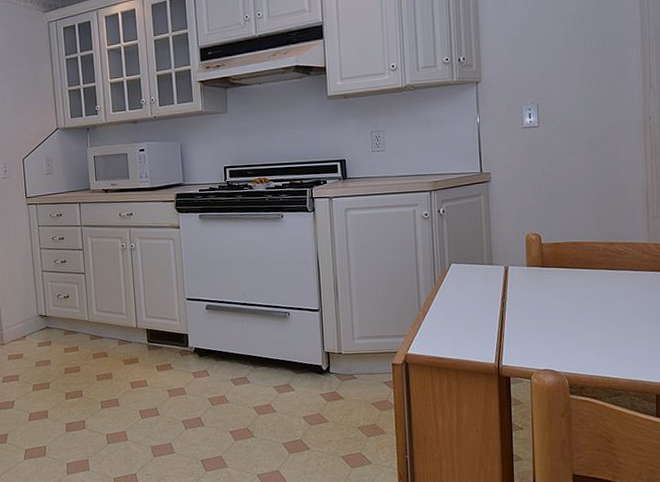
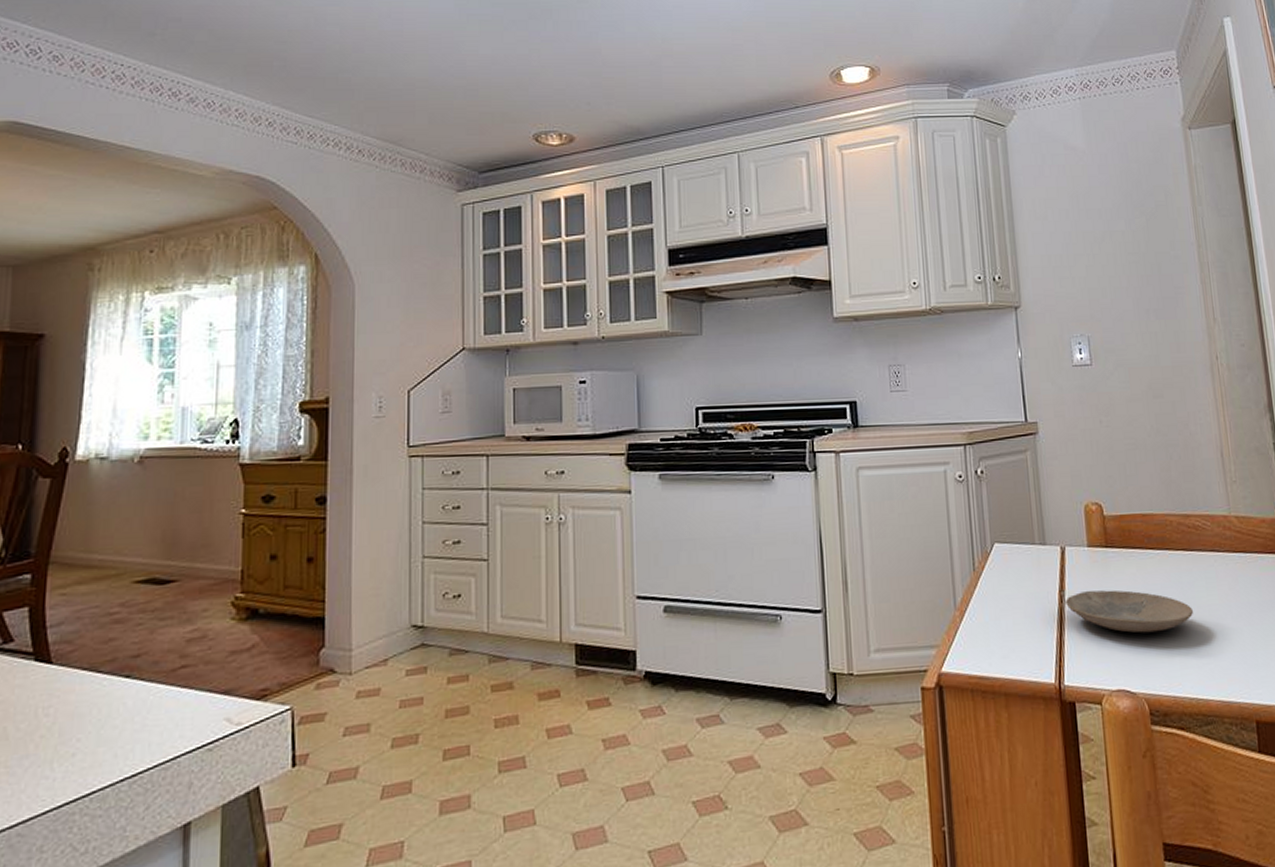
plate: none [506,298,611,330] -> present [1065,590,1193,634]

